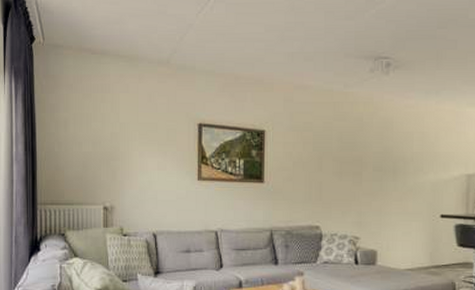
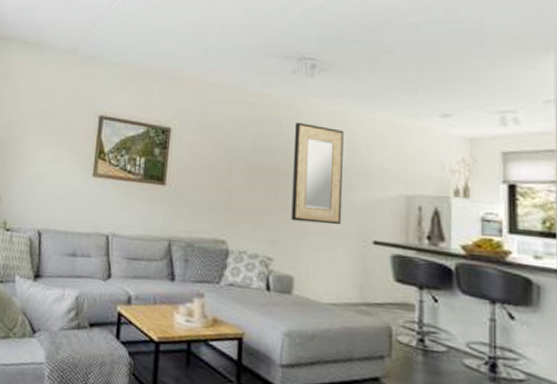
home mirror: none [373,117,415,204] -> present [291,122,344,225]

